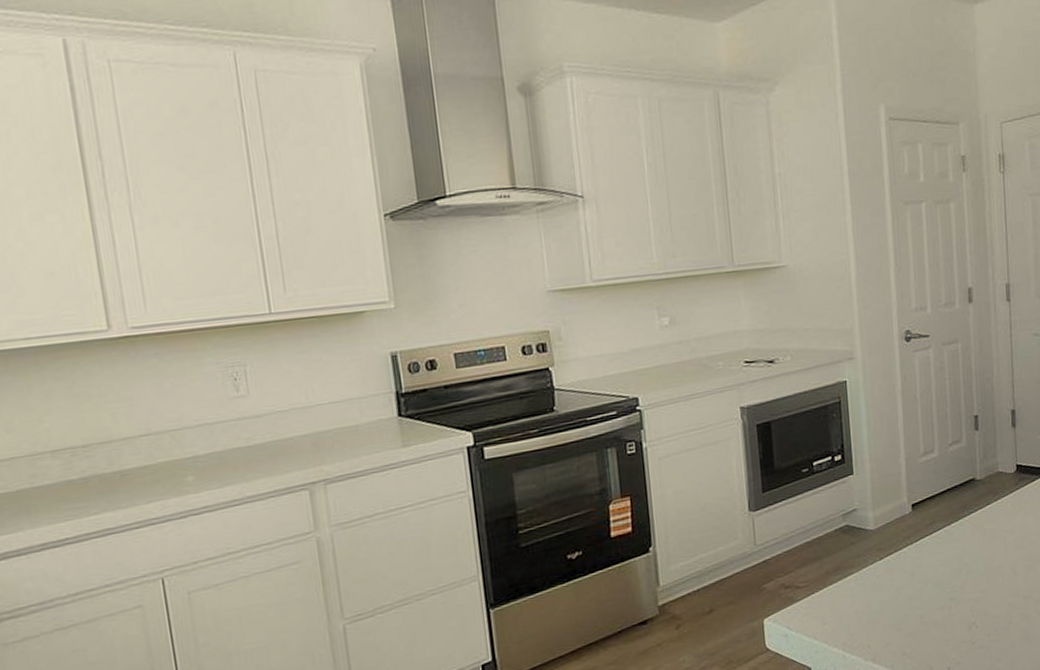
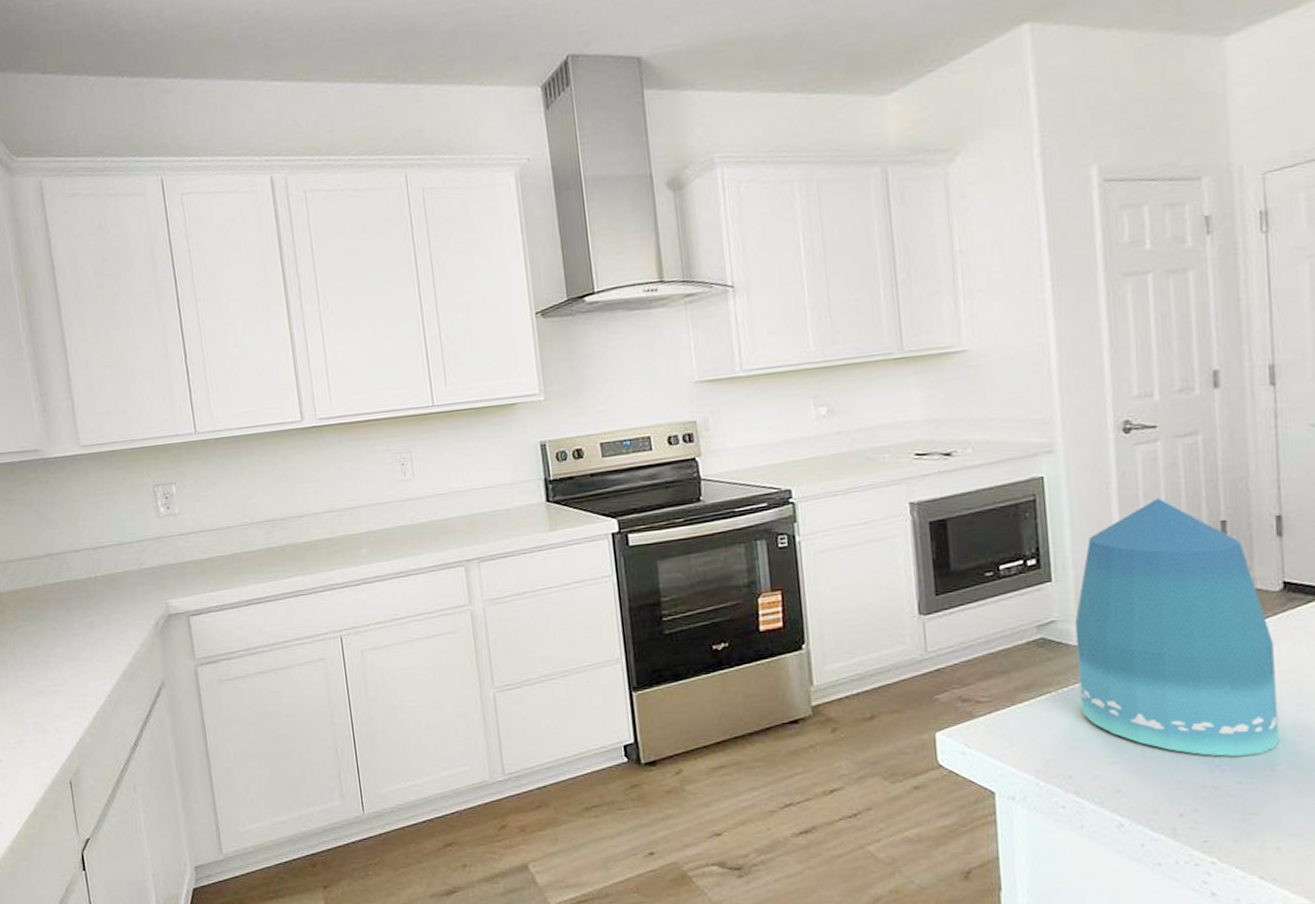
vase: none [871,397,1015,616] -> present [1074,497,1280,757]

